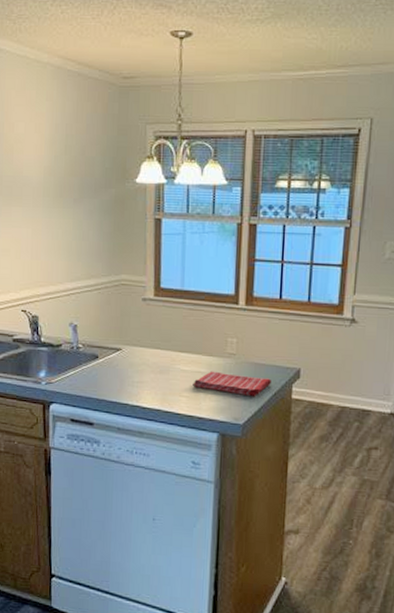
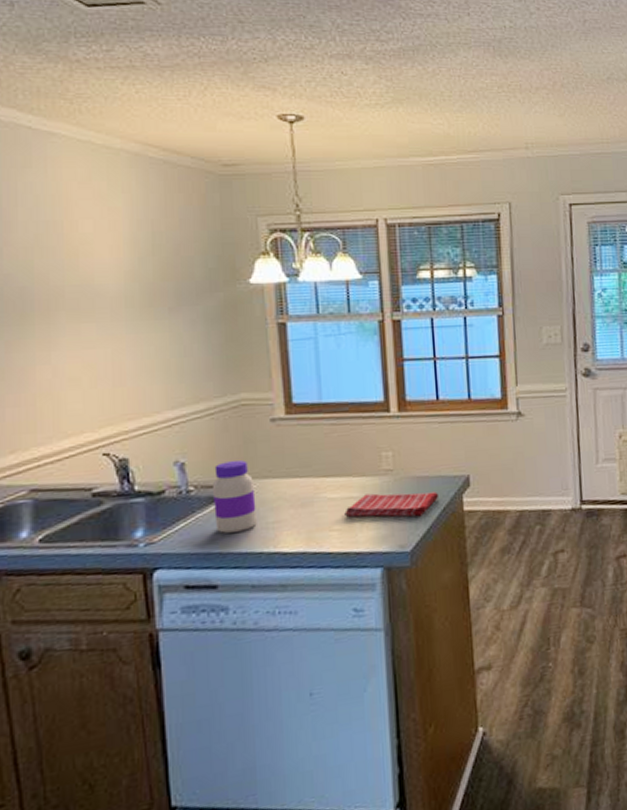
jar: none [95,329,126,385] -> present [211,460,257,533]

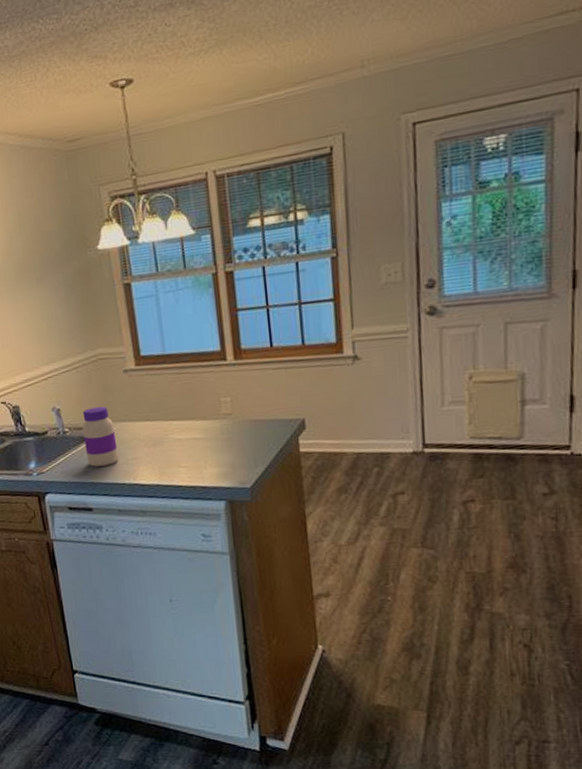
dish towel: present [344,492,438,518] -> none [190,434,275,457]

